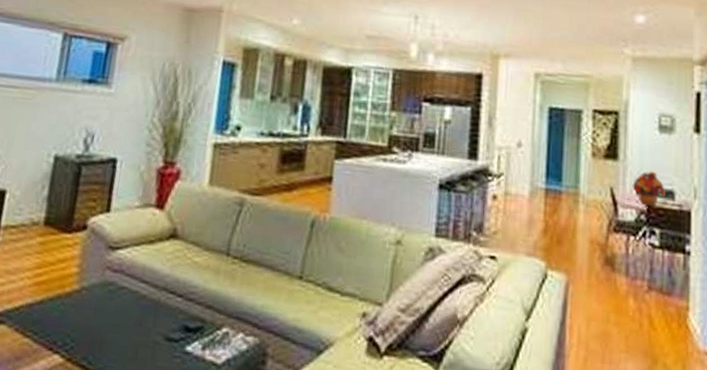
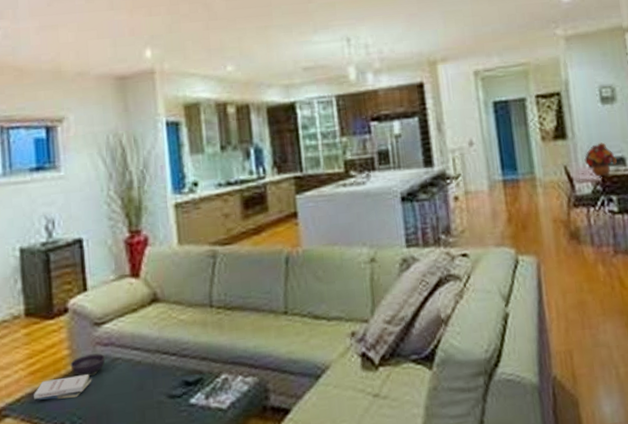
books: none [33,294,95,319] -> present [34,374,92,400]
bowl: none [75,276,113,300] -> present [70,353,106,377]

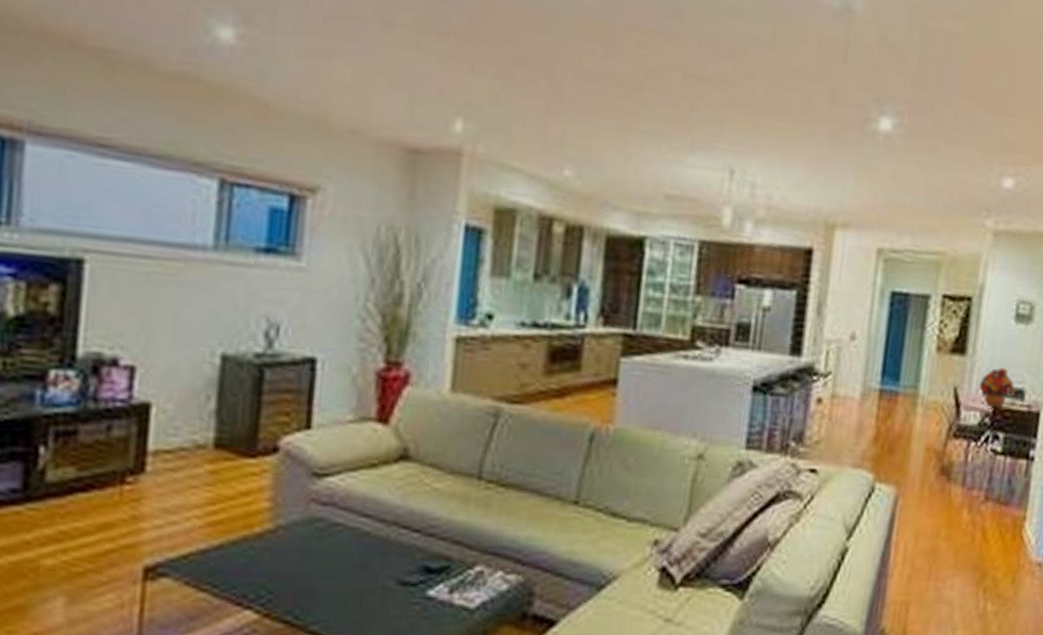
books: present [34,374,92,400] -> none [208,536,297,566]
bowl: present [70,353,106,377] -> none [268,512,321,541]

